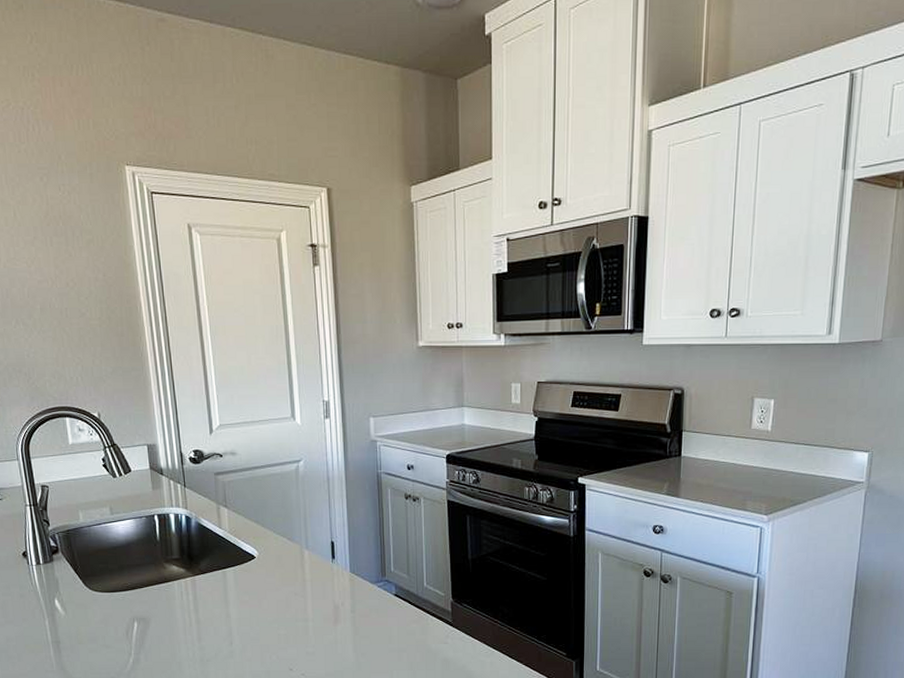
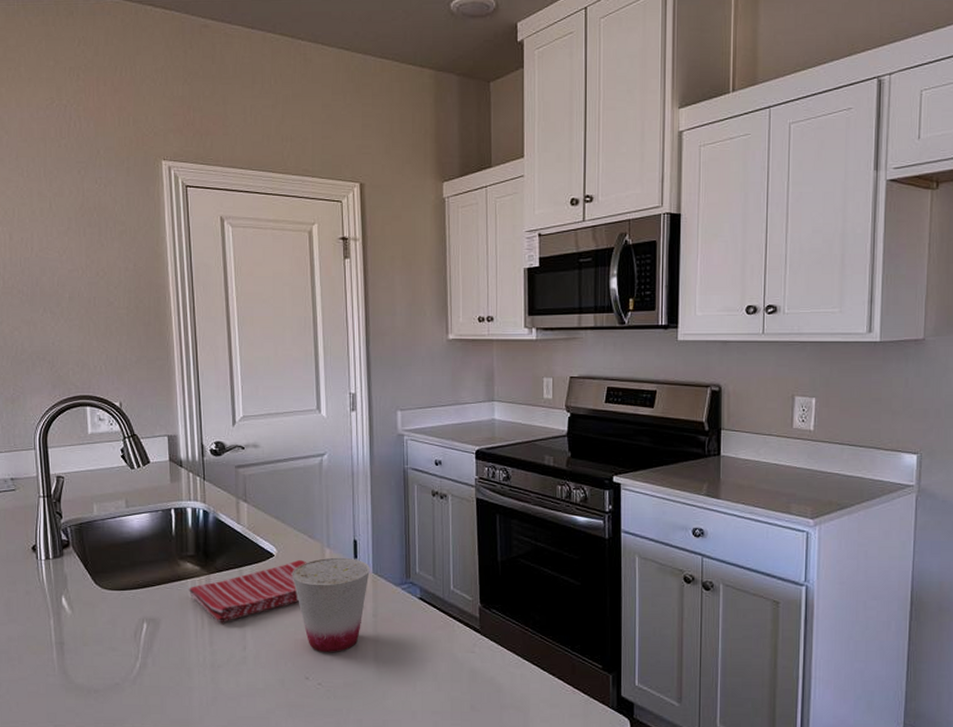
dish towel: none [176,560,286,620] -> present [189,559,306,622]
cup: none [273,558,347,646] -> present [292,557,370,653]

